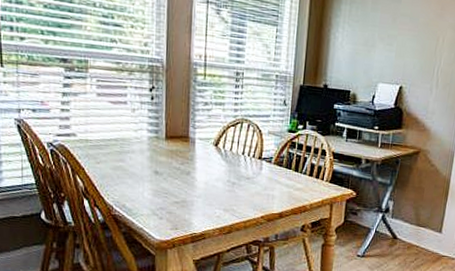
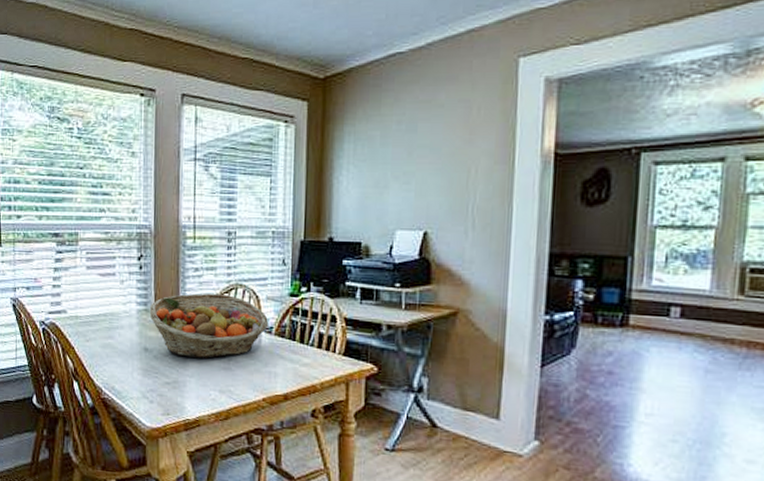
fruit basket: none [160,125,269,182] -> present [149,293,268,359]

